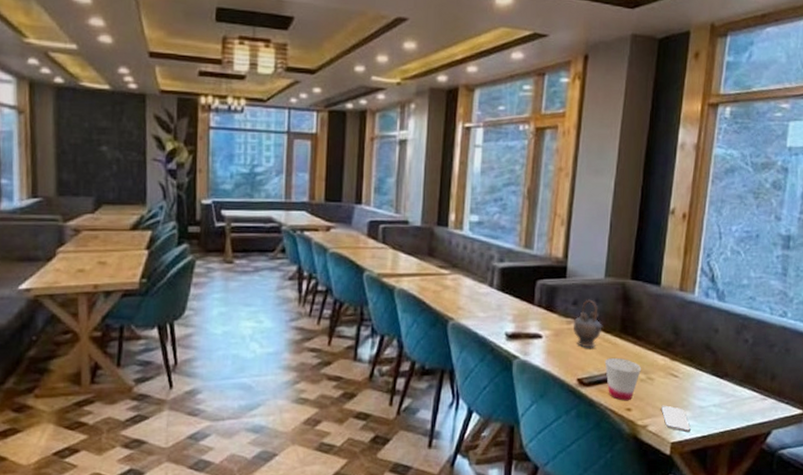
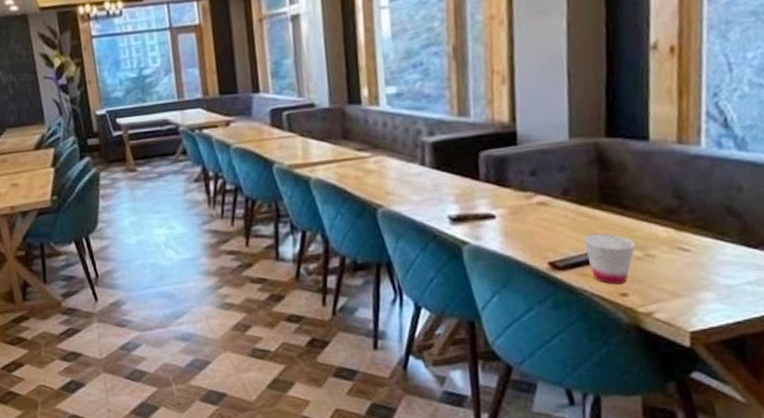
teapot: present [573,299,604,348] -> none [533,167,576,225]
smartphone: present [661,405,691,433] -> none [670,286,717,319]

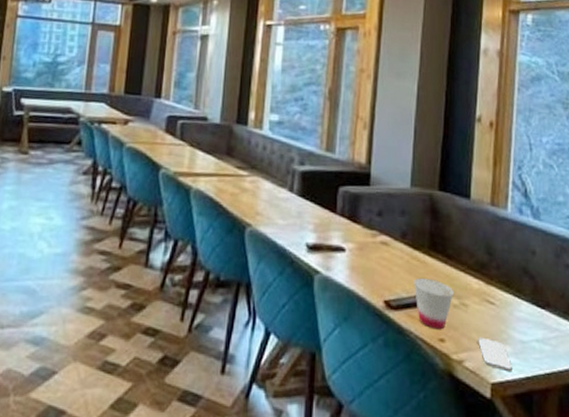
smartphone: none [670,286,717,319] -> present [478,337,512,373]

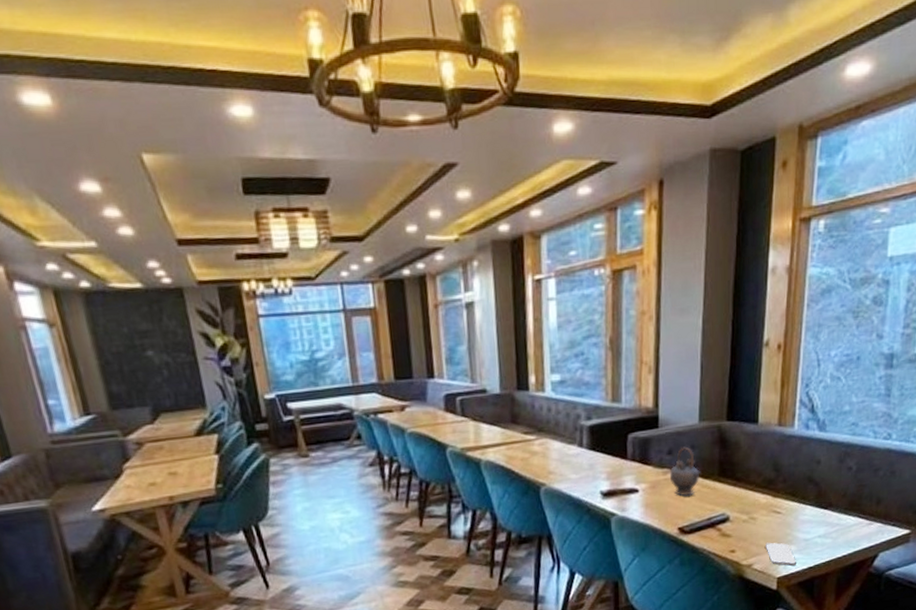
teapot: none [378,210,411,266] -> present [669,446,701,497]
cup: present [413,277,453,330] -> none [705,501,742,544]

